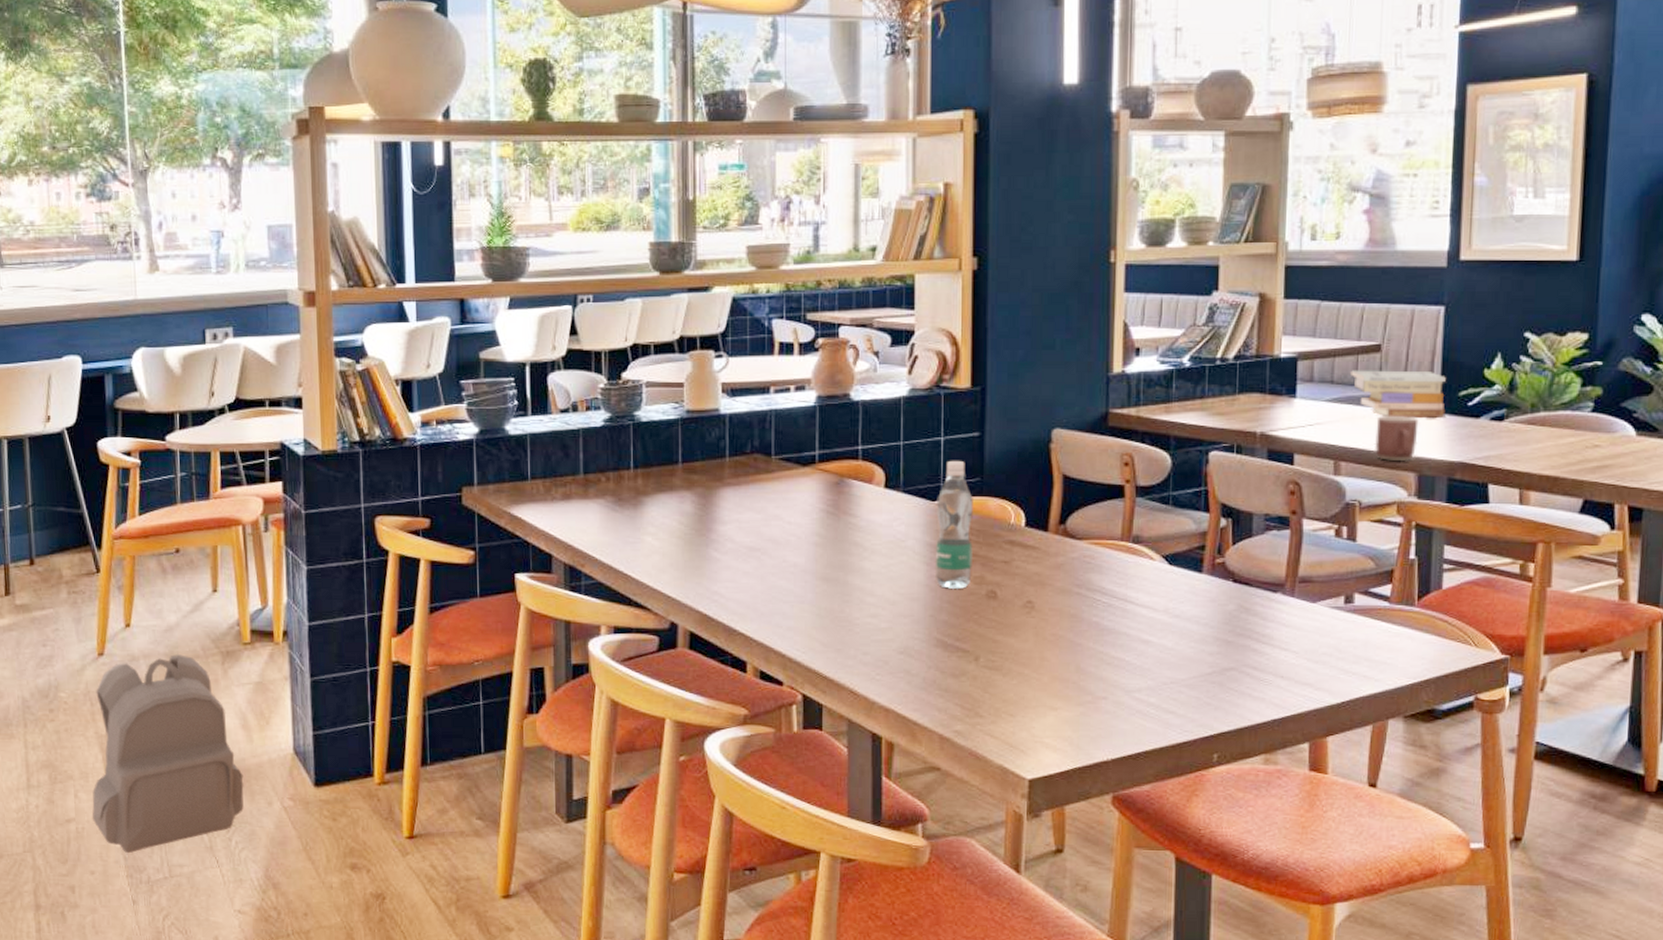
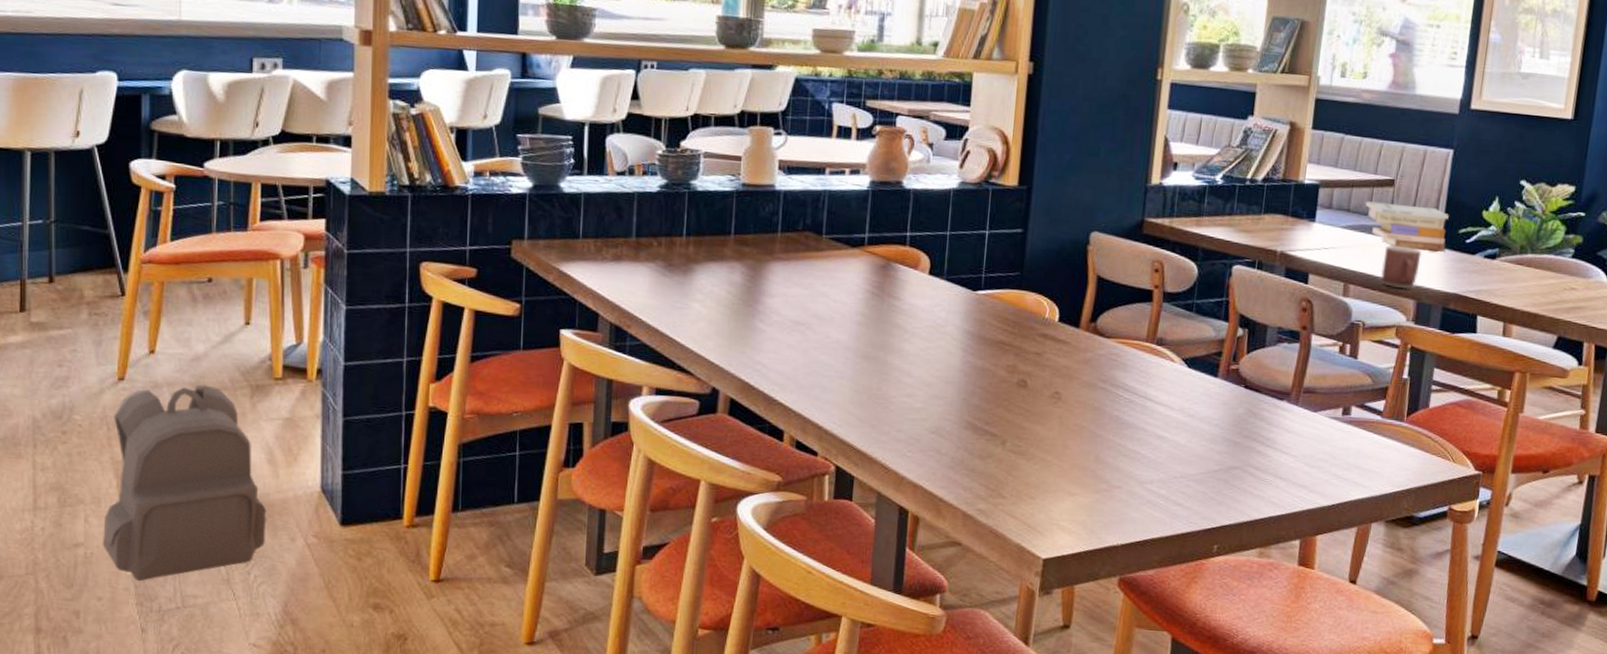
bottle: present [936,460,973,589] -> none [971,253,1012,376]

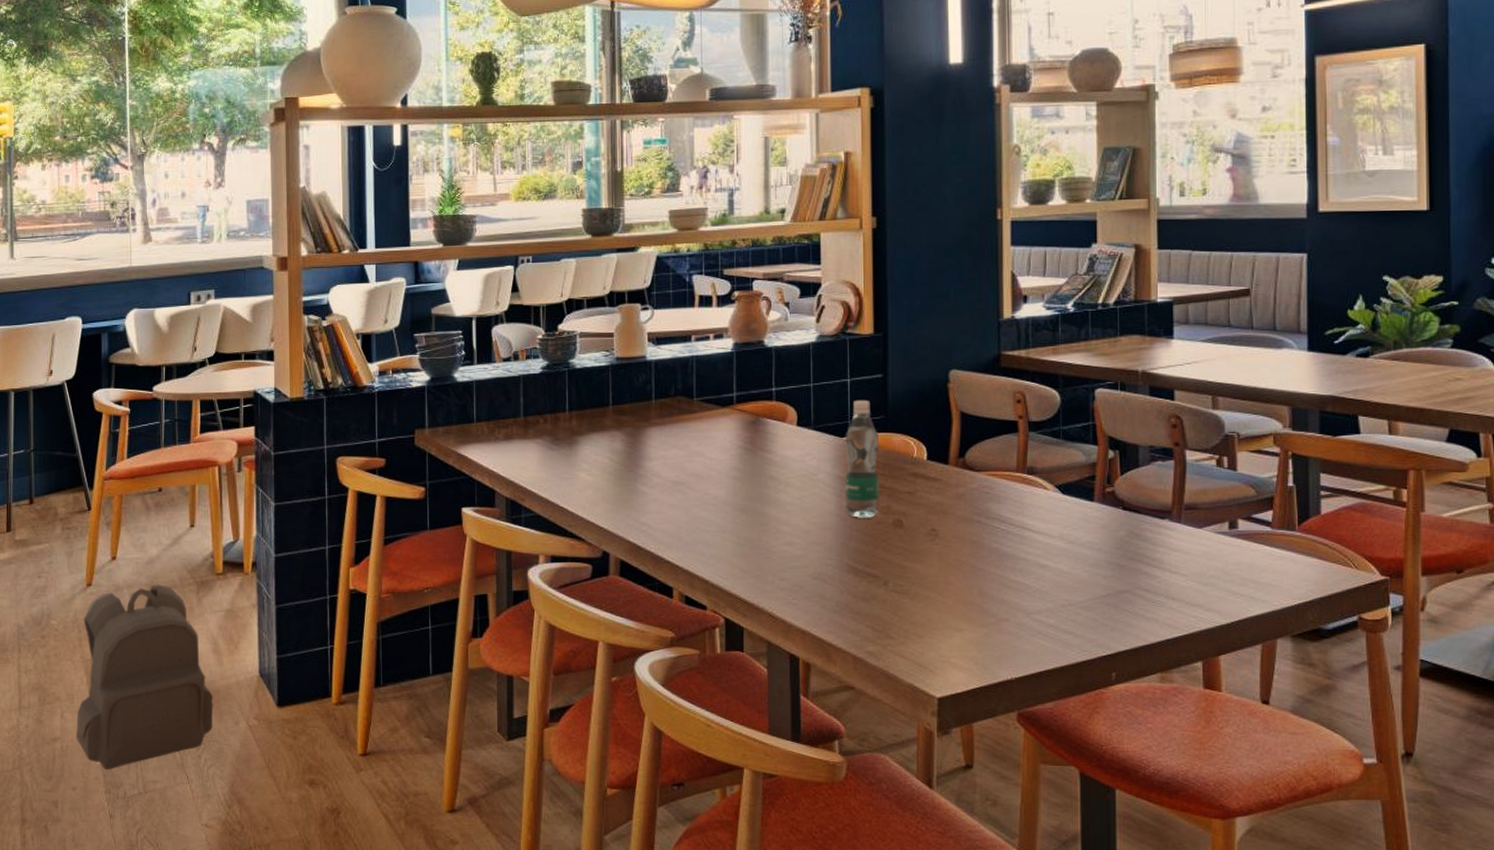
bottle: none [971,253,1012,376] -> present [845,400,879,518]
books: present [1365,201,1449,252] -> none [1223,312,1314,356]
mug: present [1380,245,1422,290] -> none [1248,354,1289,396]

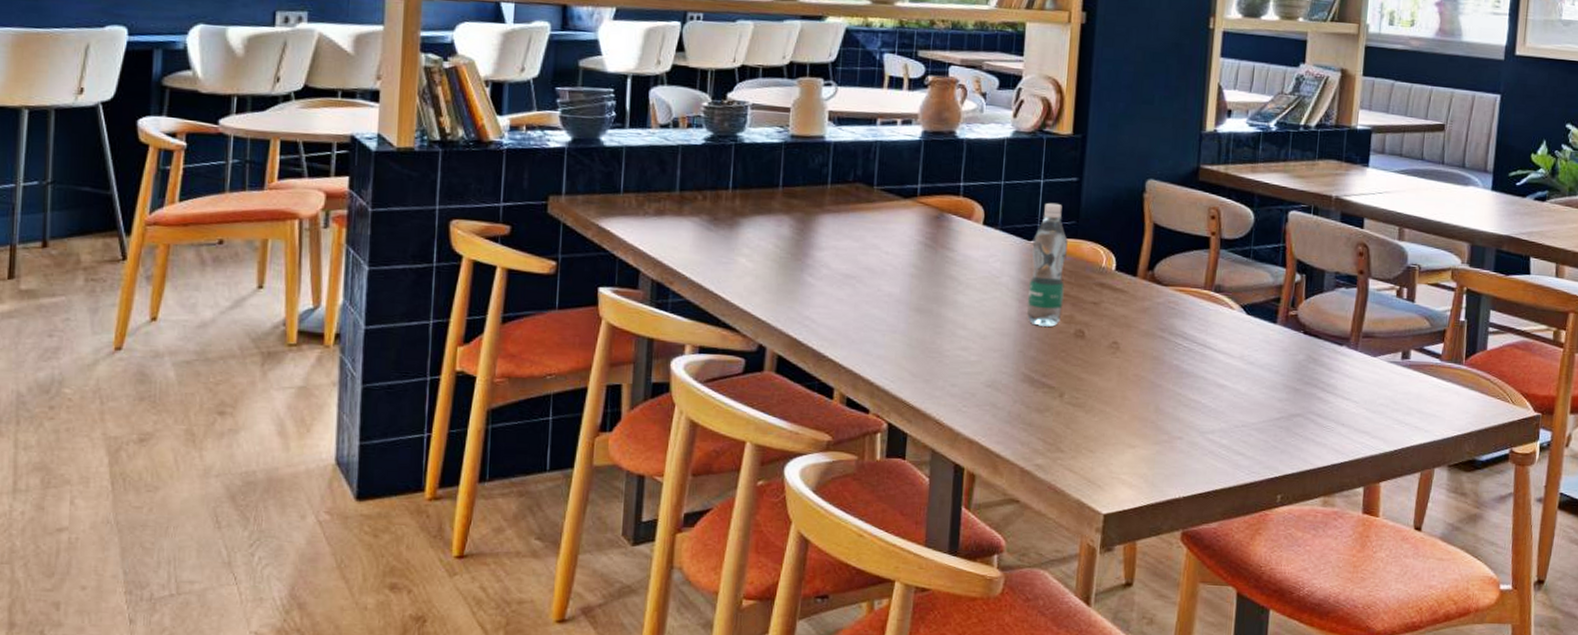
backpack: present [76,584,214,771] -> none [90,353,275,568]

